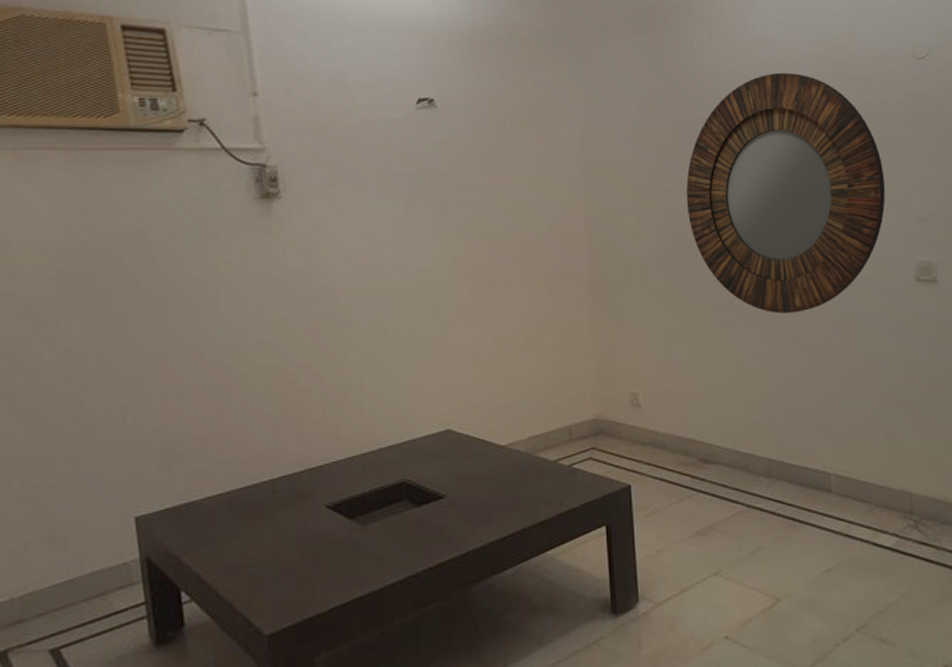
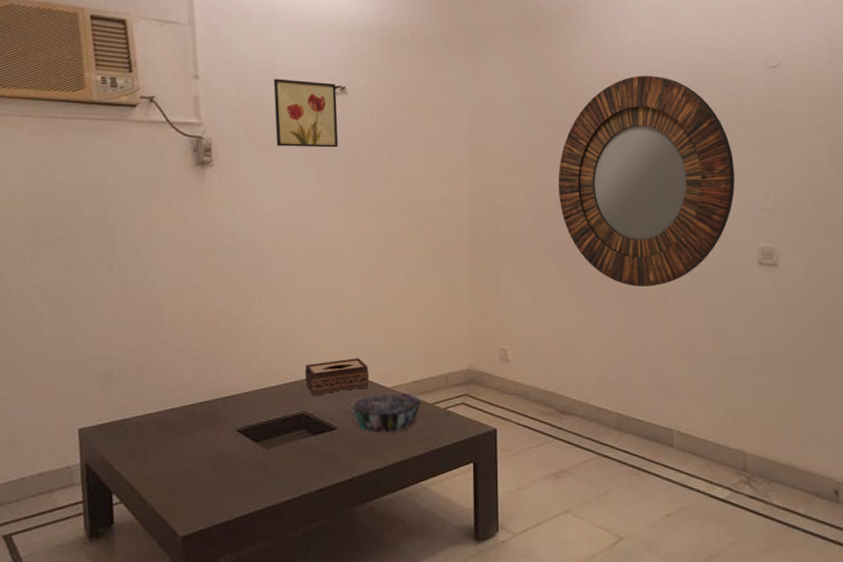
wall art: none [348,92,429,172] -> present [273,78,339,148]
tissue box: none [403,414,481,461] -> present [304,358,370,396]
decorative bowl: none [457,451,542,499] -> present [348,393,421,433]

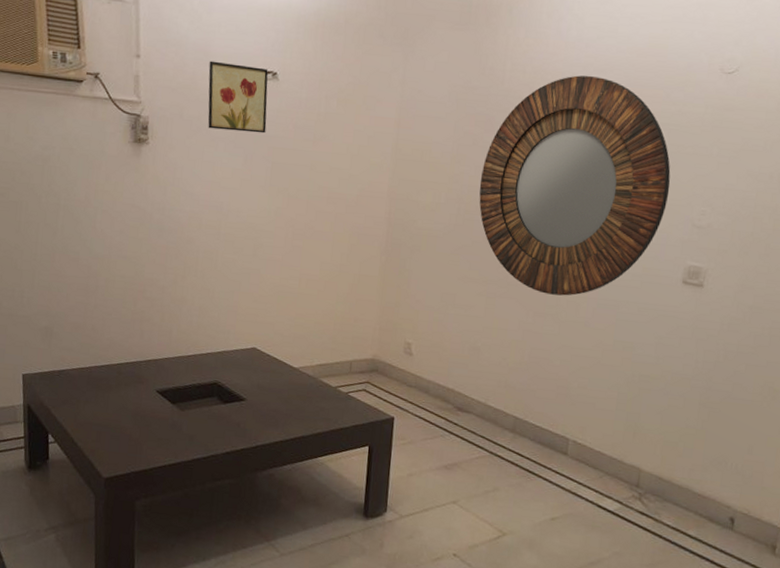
tissue box: present [304,358,370,396] -> none [219,336,279,369]
decorative bowl: present [348,393,421,433] -> none [257,372,325,410]

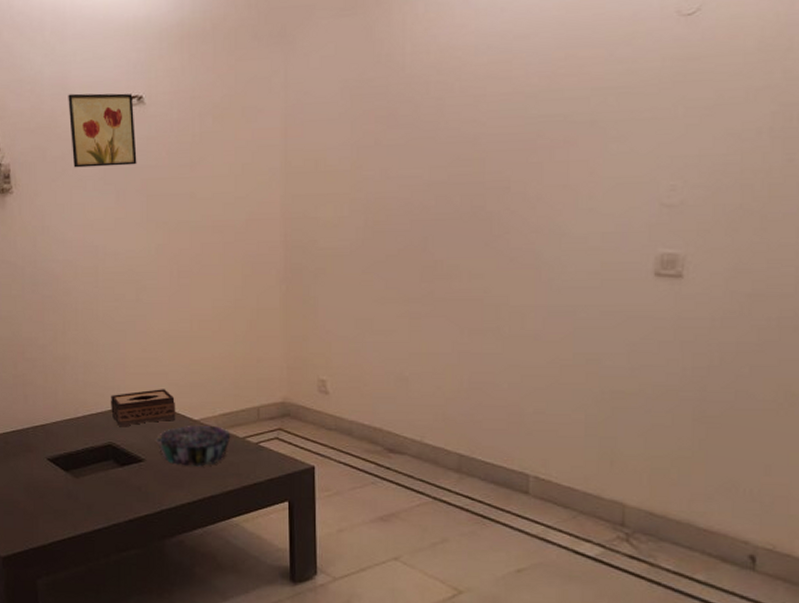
tissue box: none [219,336,279,369] -> present [110,389,176,427]
decorative bowl: none [257,372,325,410] -> present [155,426,231,467]
home mirror: present [479,75,671,296] -> none [388,44,626,307]

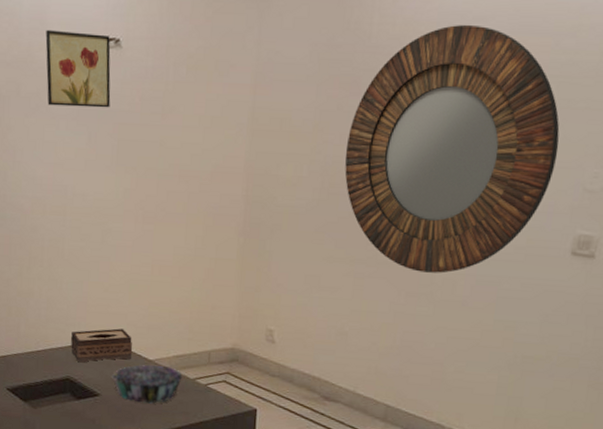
home mirror: none [388,44,626,307] -> present [344,24,560,274]

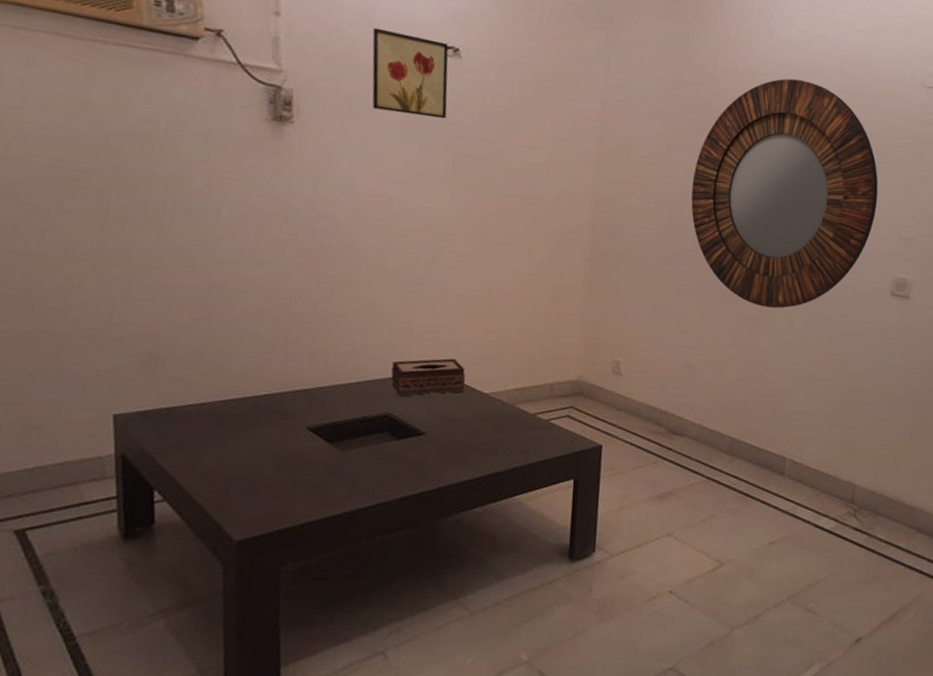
decorative bowl: present [111,365,183,404] -> none [439,399,522,442]

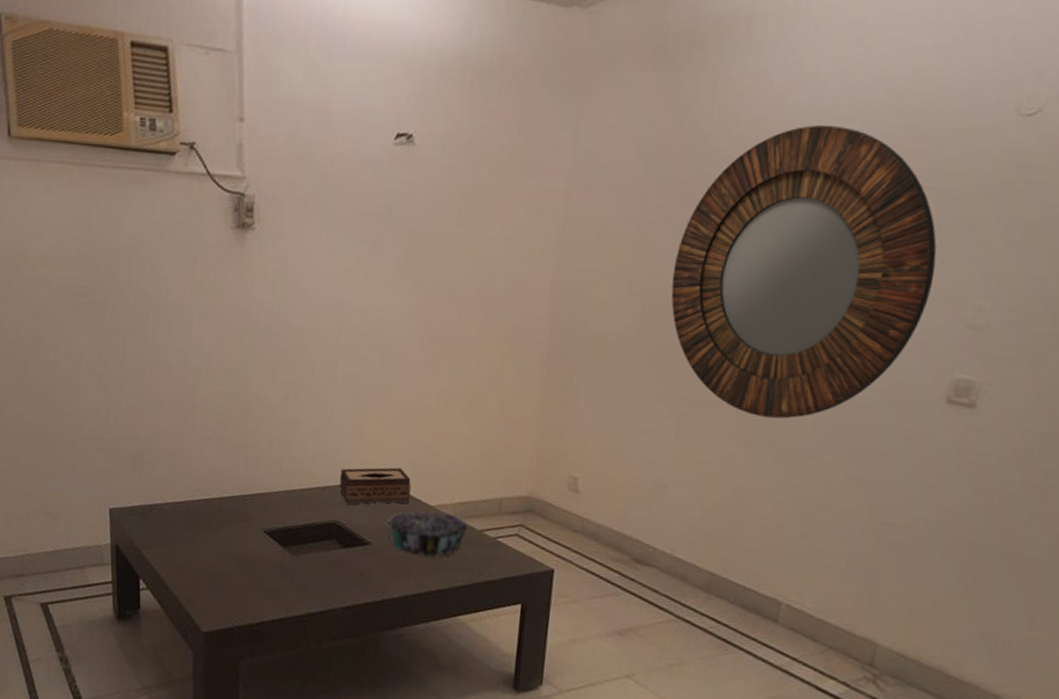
wall art: present [372,27,449,119] -> none [326,122,402,213]
decorative bowl: none [439,399,522,442] -> present [384,511,468,557]

